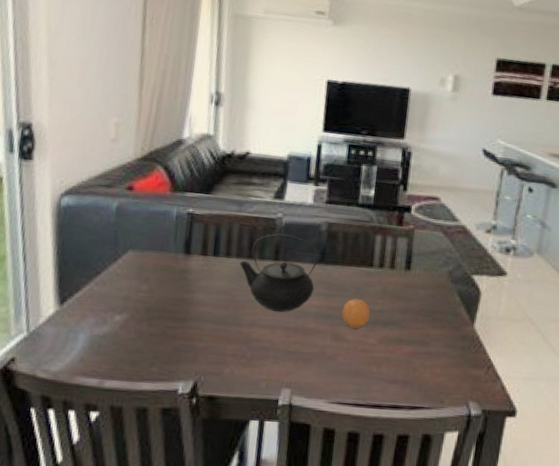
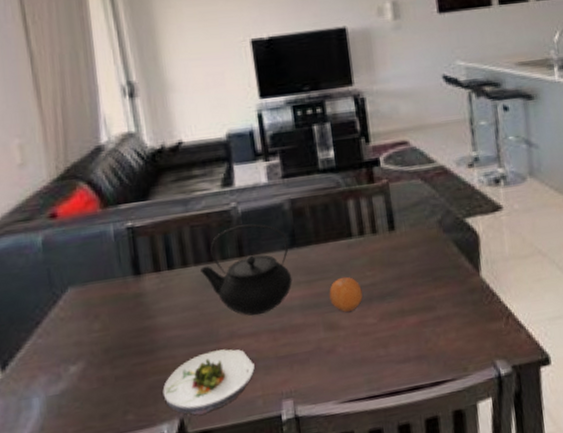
salad plate: none [185,332,266,382] -> present [162,349,255,415]

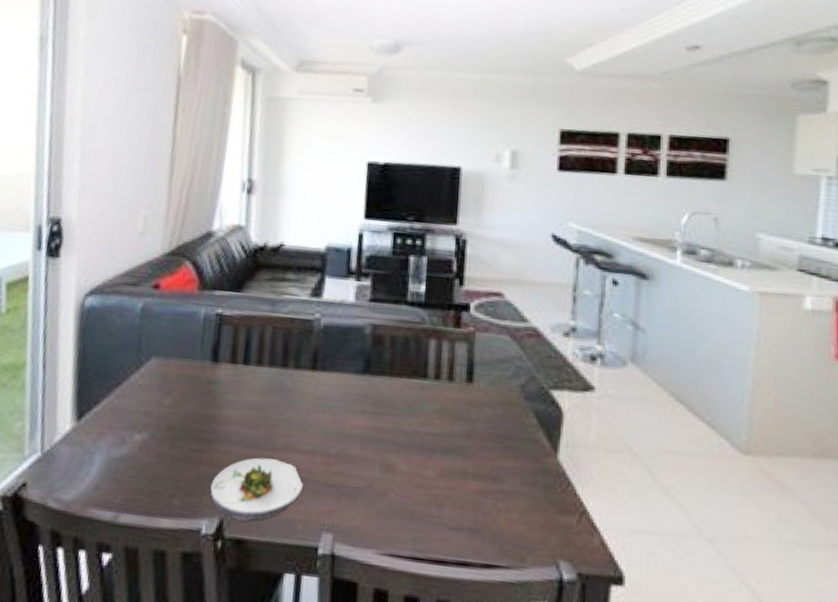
teapot: present [199,224,293,316] -> none [272,337,362,435]
fruit: present [329,276,363,312] -> none [391,418,427,457]

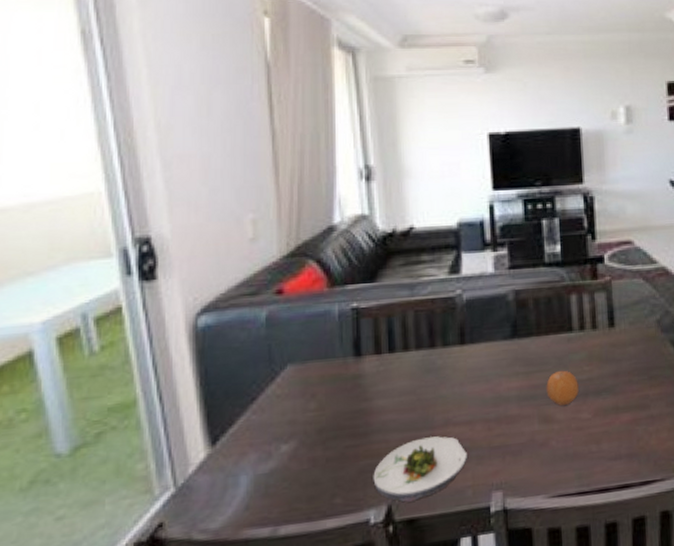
fruit: none [391,418,427,457] -> present [546,370,579,405]

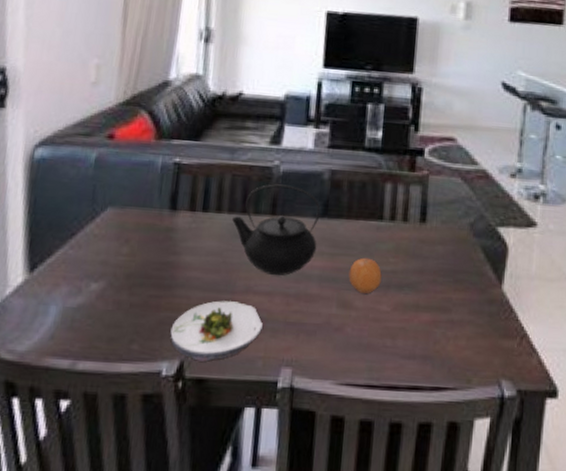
teapot: none [420,312,511,404] -> present [231,184,321,276]

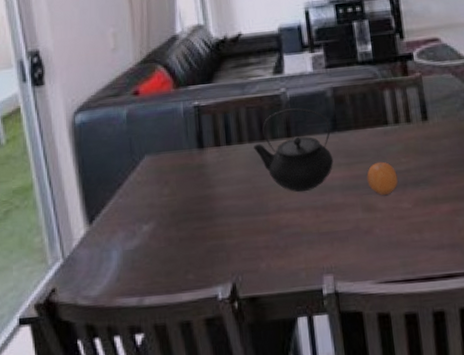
salad plate: present [170,300,263,362] -> none [218,221,299,281]

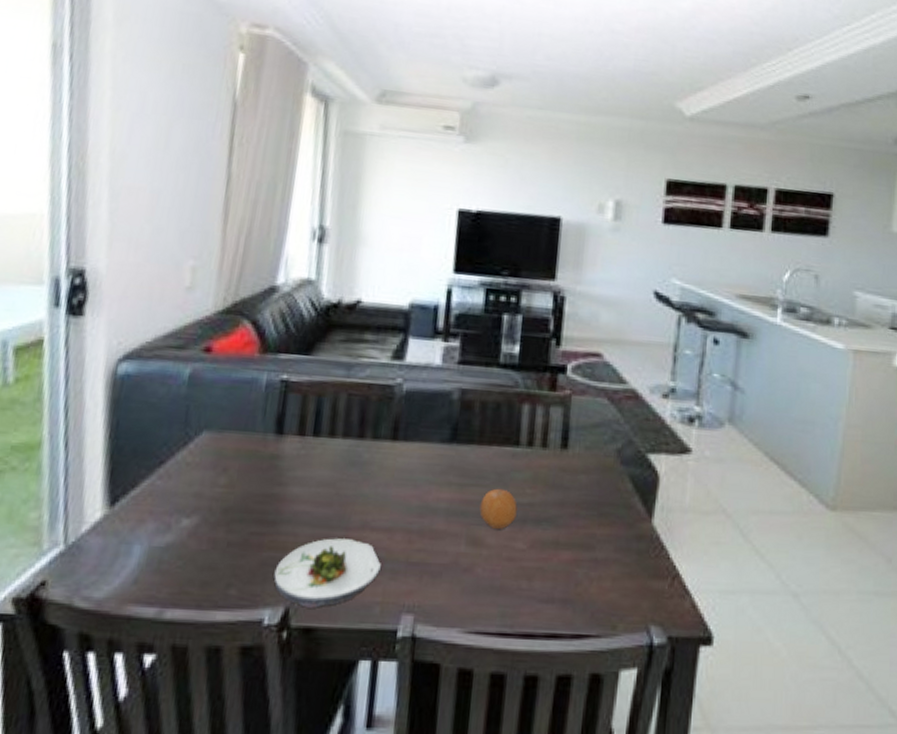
salad plate: none [218,221,299,281] -> present [274,538,381,608]
teapot: present [253,108,334,192] -> none [346,405,449,510]

